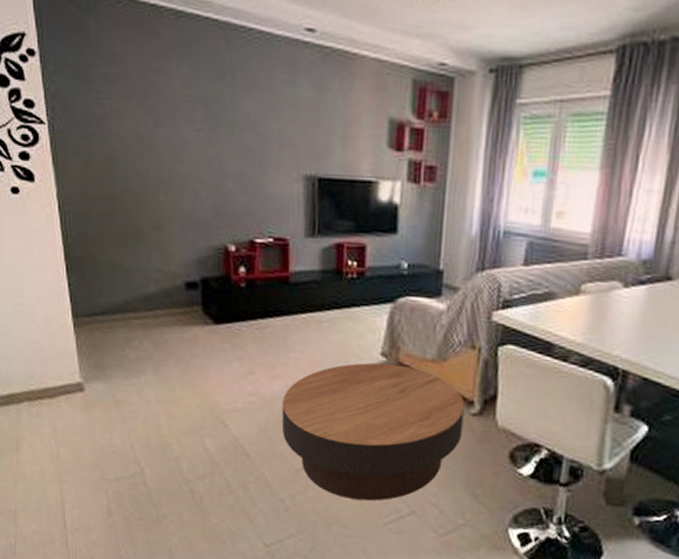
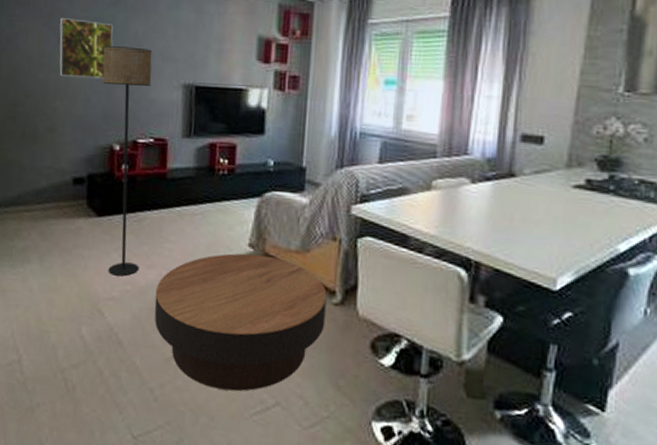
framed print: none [158,96,221,170] -> present [59,18,113,79]
floor lamp: none [210,130,268,387] -> present [102,46,153,277]

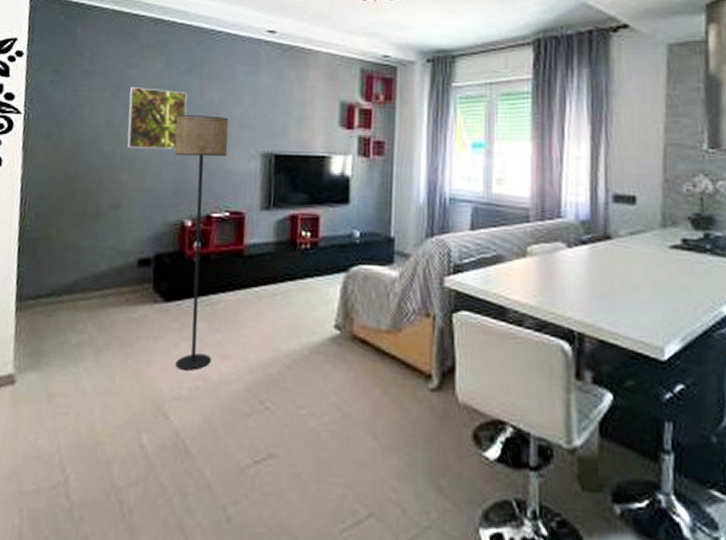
coffee table: present [154,253,327,391] -> none [228,336,422,503]

